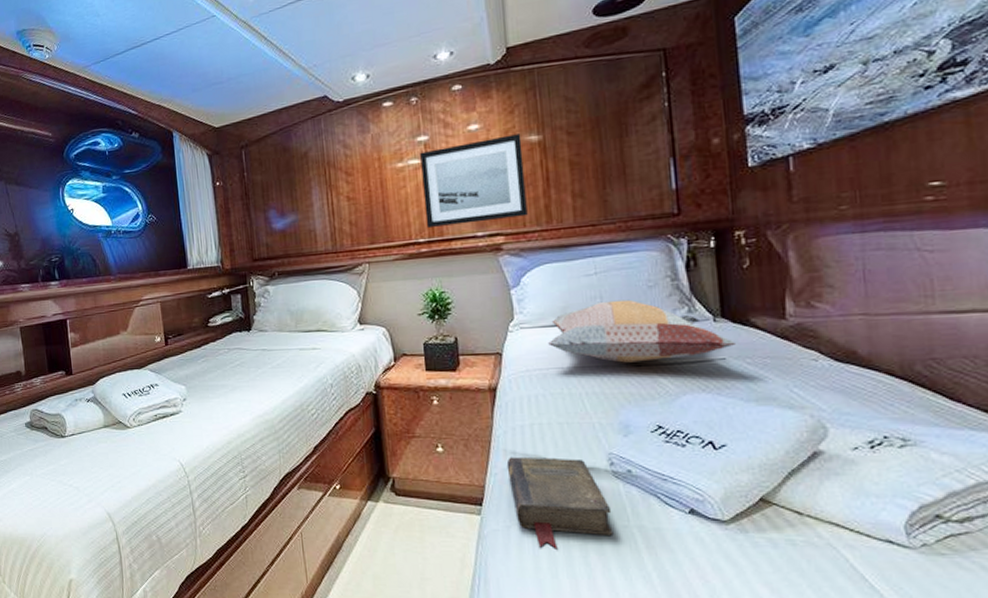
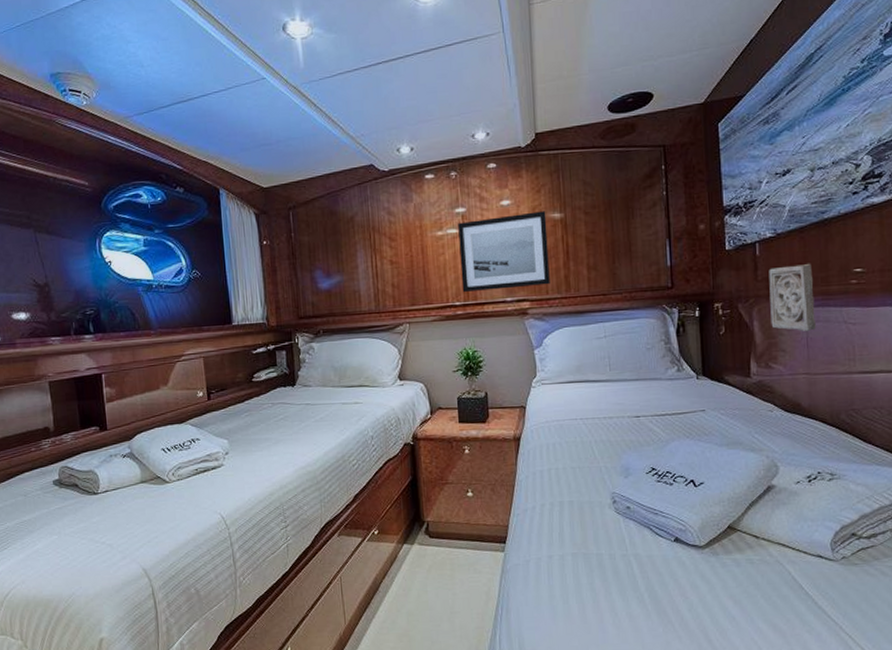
book: present [506,456,614,549] -> none [527,498,615,579]
decorative pillow: present [548,299,735,363] -> none [565,359,713,415]
wall ornament: none [807,177,876,263] -> present [769,263,816,332]

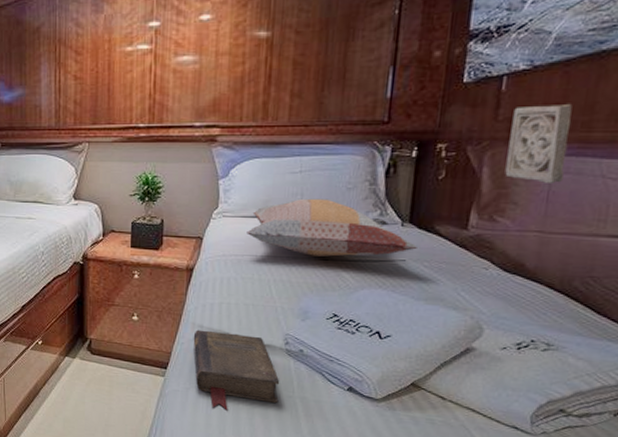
wall art: present [458,211,550,292] -> none [147,28,251,113]
book: none [527,498,615,579] -> present [193,329,280,411]
decorative pillow: none [565,359,713,415] -> present [247,198,417,257]

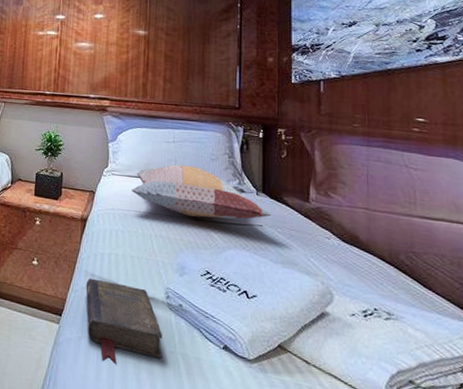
wall ornament: present [505,103,573,185] -> none [332,105,376,170]

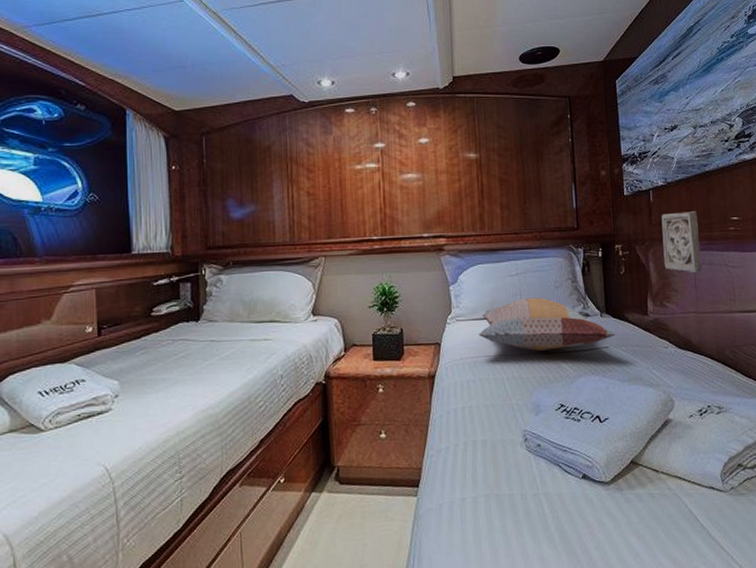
book: present [85,278,163,364] -> none [441,437,526,522]
wall ornament: none [332,105,376,170] -> present [661,210,702,274]

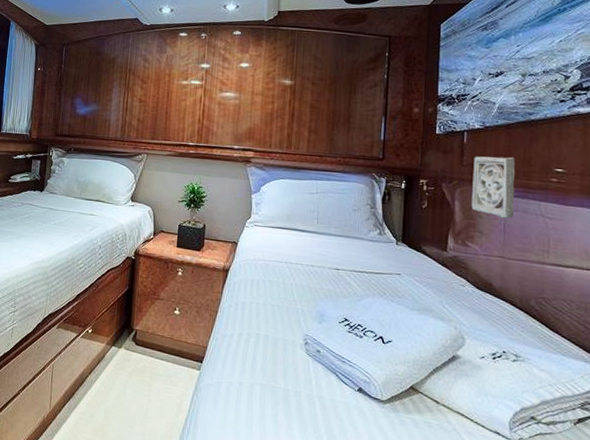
decorative pillow: present [479,297,615,351] -> none [273,215,409,268]

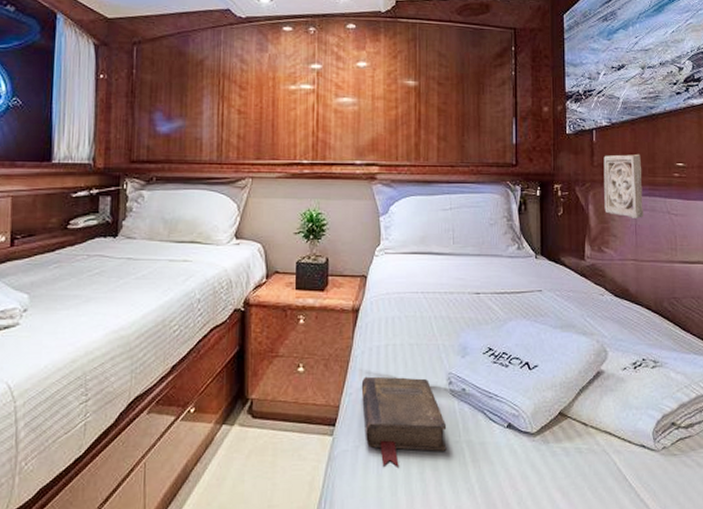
book: none [226,326,301,407] -> present [361,376,447,467]

